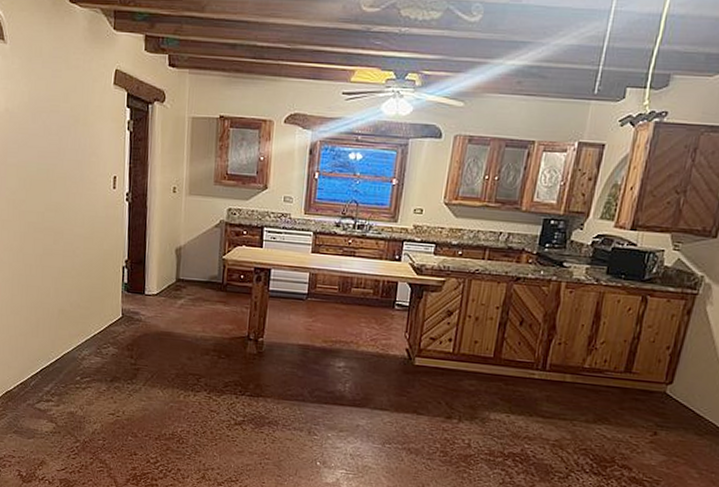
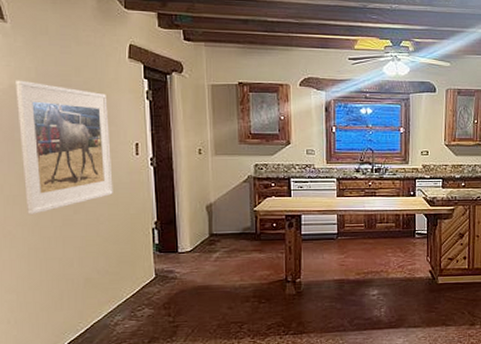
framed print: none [10,103,91,241] -> present [15,80,113,214]

